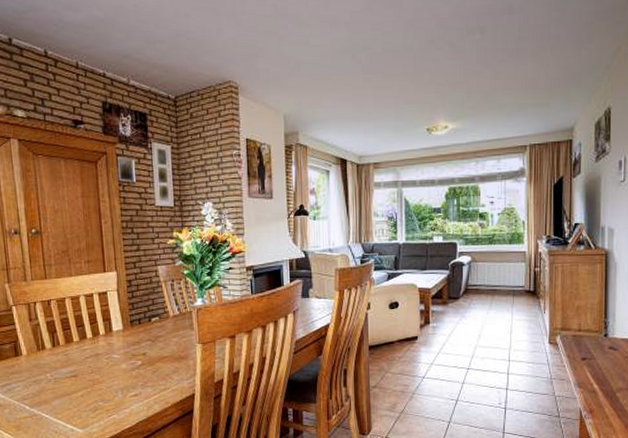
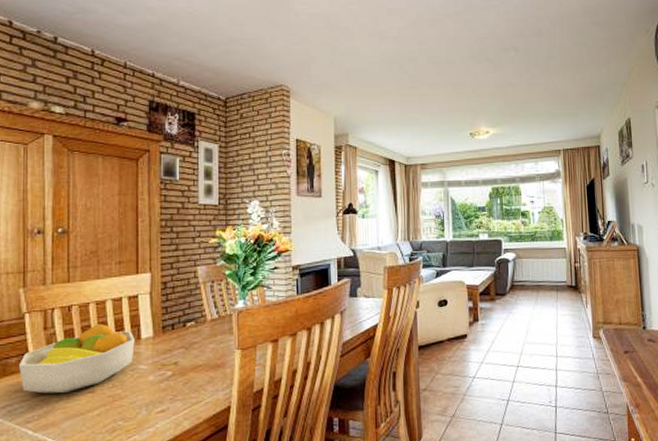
fruit bowl: none [12,316,108,377] -> present [19,323,135,394]

